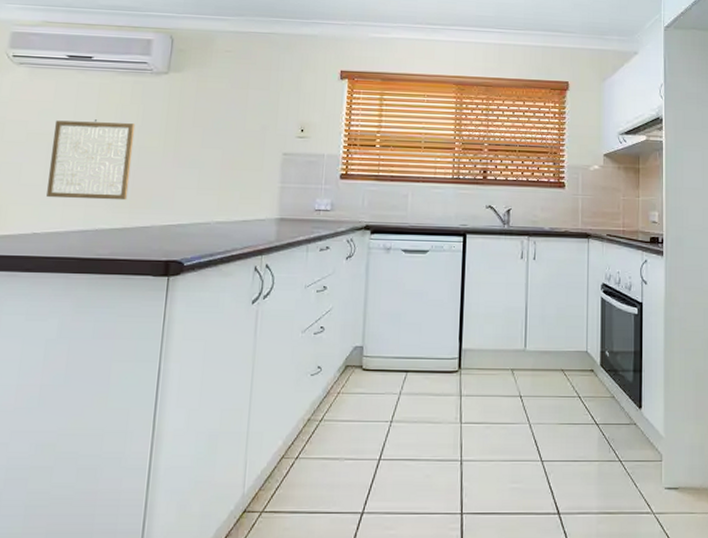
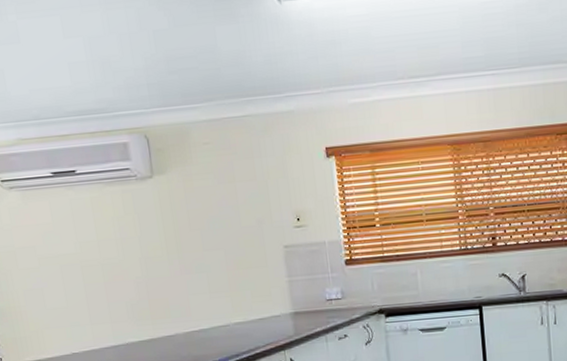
wall art: present [47,119,136,201] -> none [60,235,147,319]

